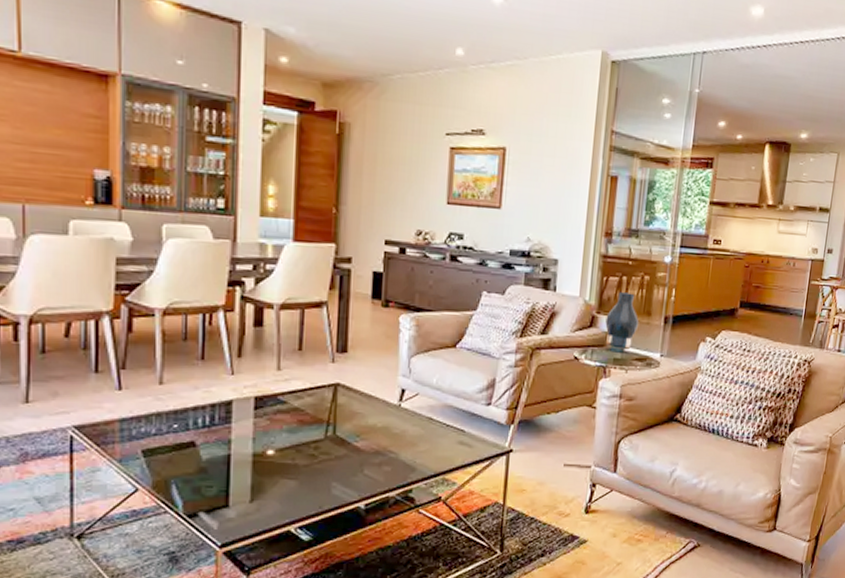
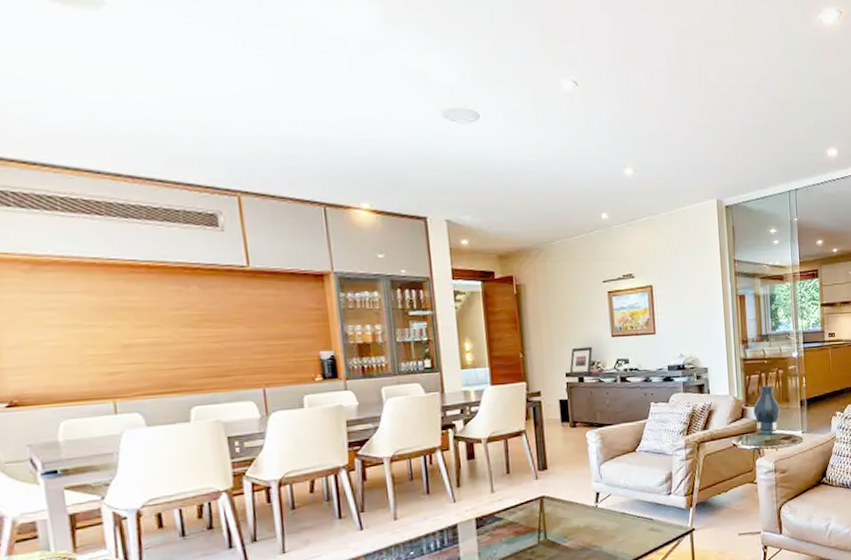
picture frame: none [390,210,422,247] -> present [569,346,593,376]

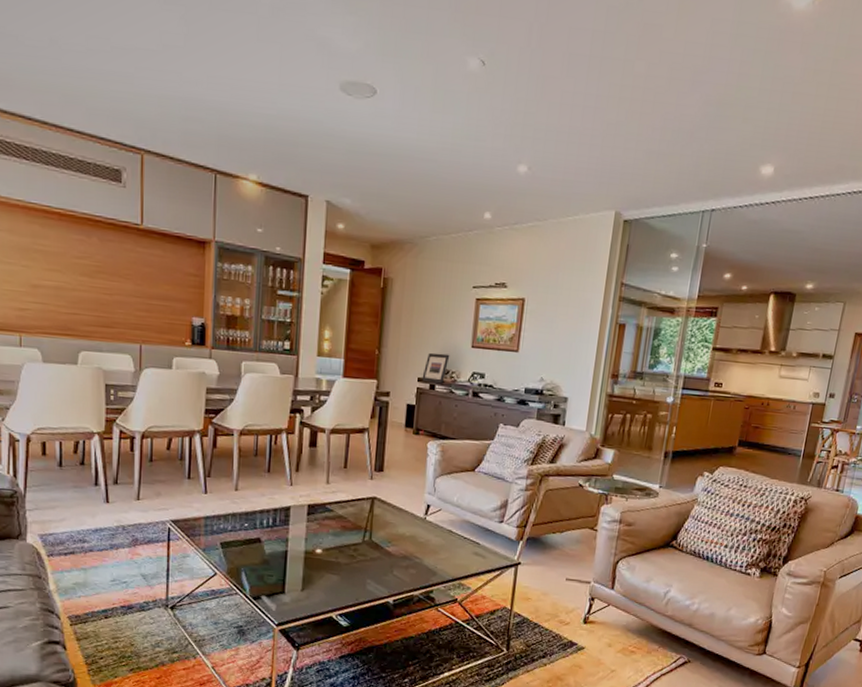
vase: present [753,386,781,437] -> none [608,428,641,484]

